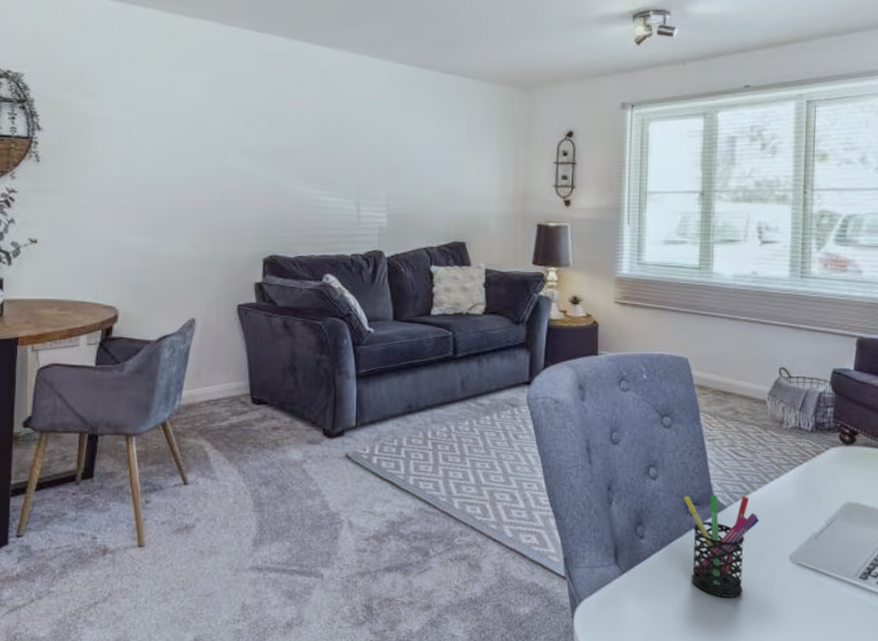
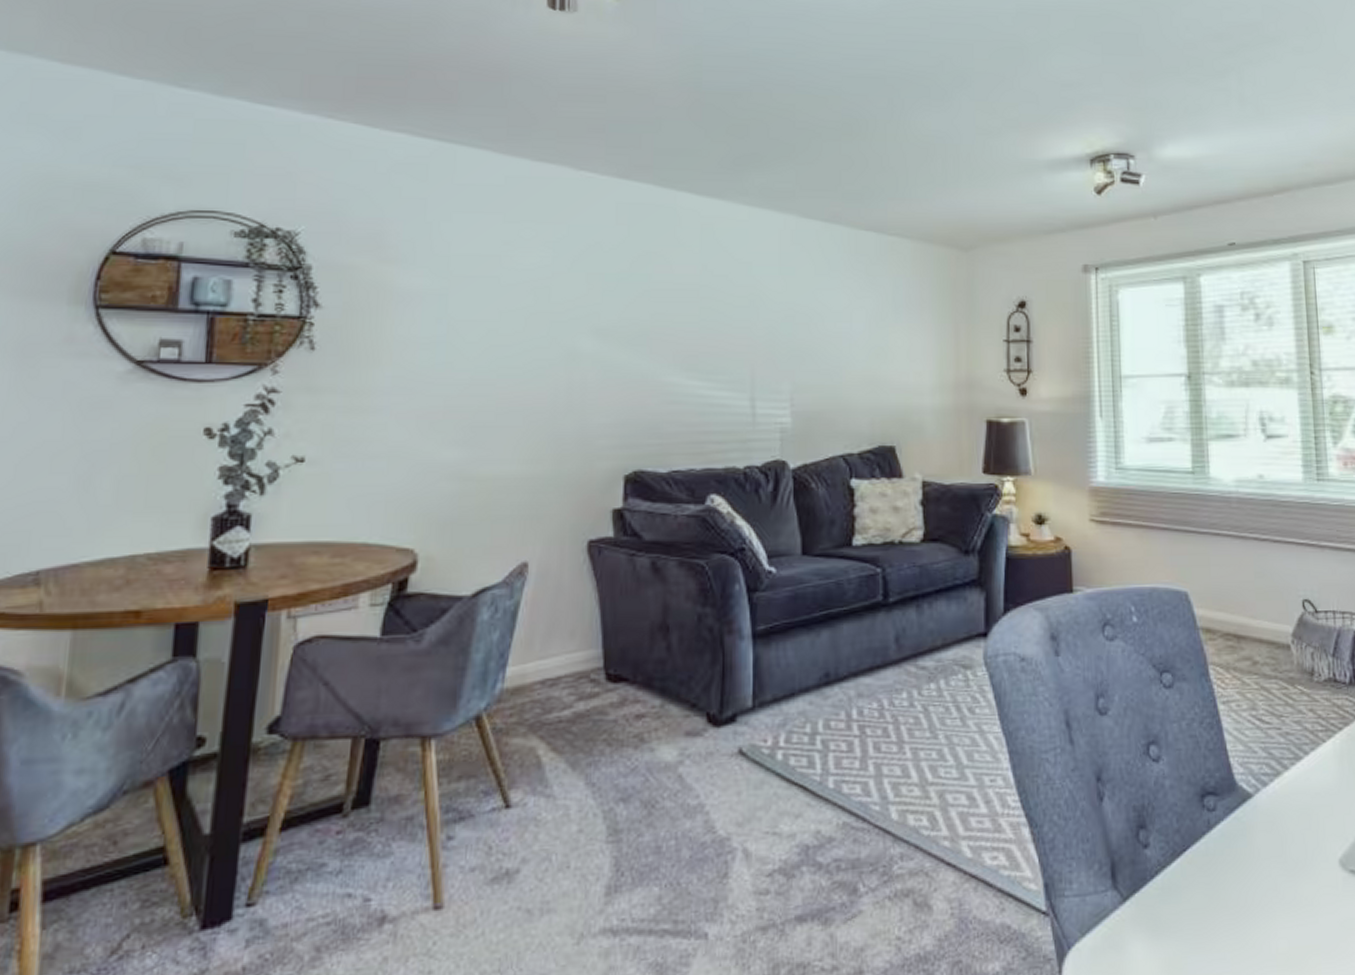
pen holder: present [683,495,760,597] -> none [1196,778,1297,927]

